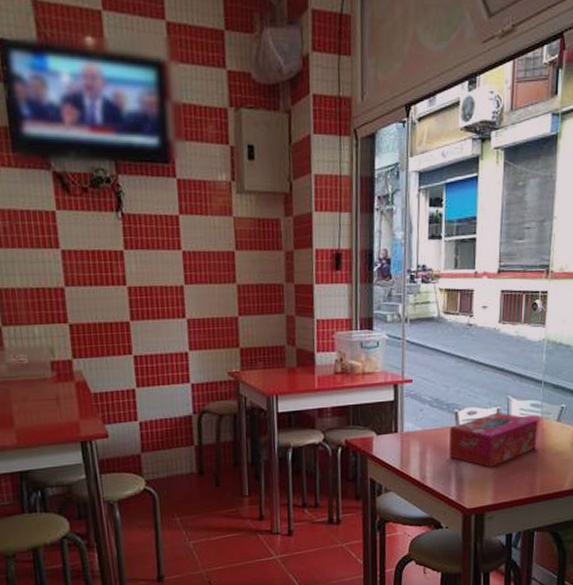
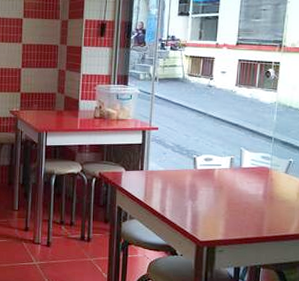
tissue box: present [448,412,538,468] -> none [186,160,268,208]

